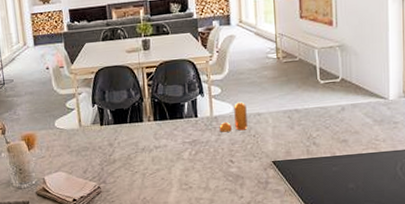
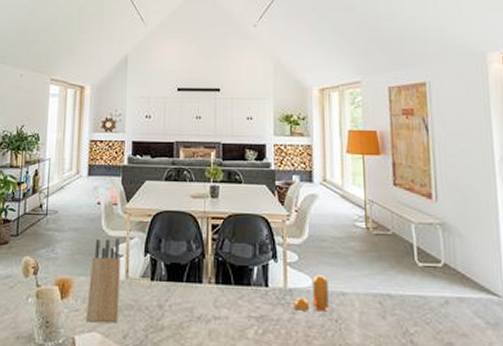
knife block: none [48,96,78,165] -> present [86,238,120,324]

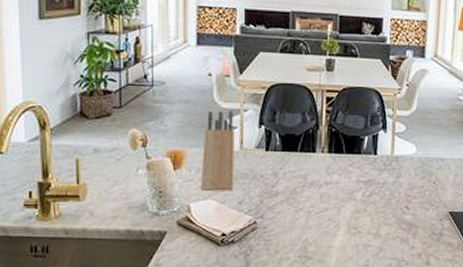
pepper shaker: present [294,275,329,312] -> none [398,143,430,175]

